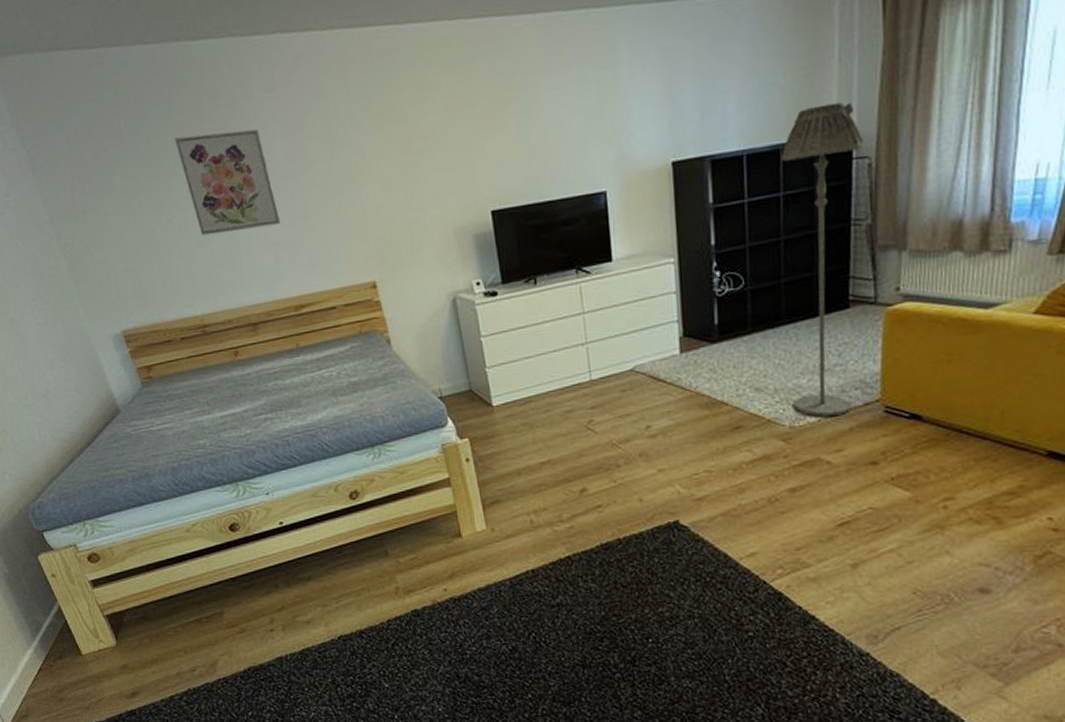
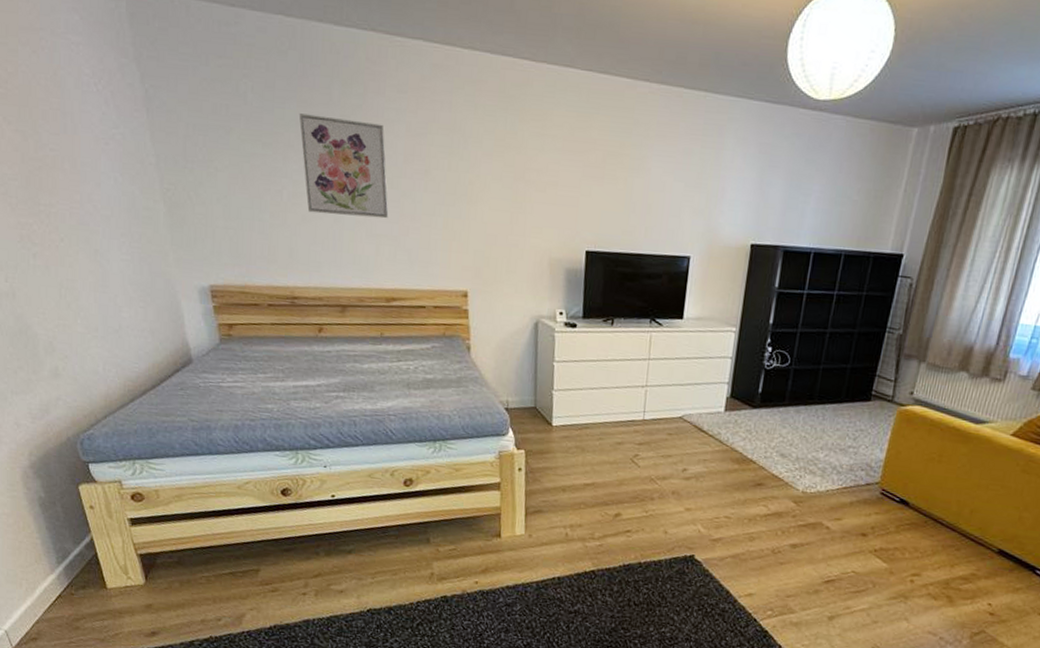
floor lamp: present [780,102,864,417] -> none [809,224,911,490]

